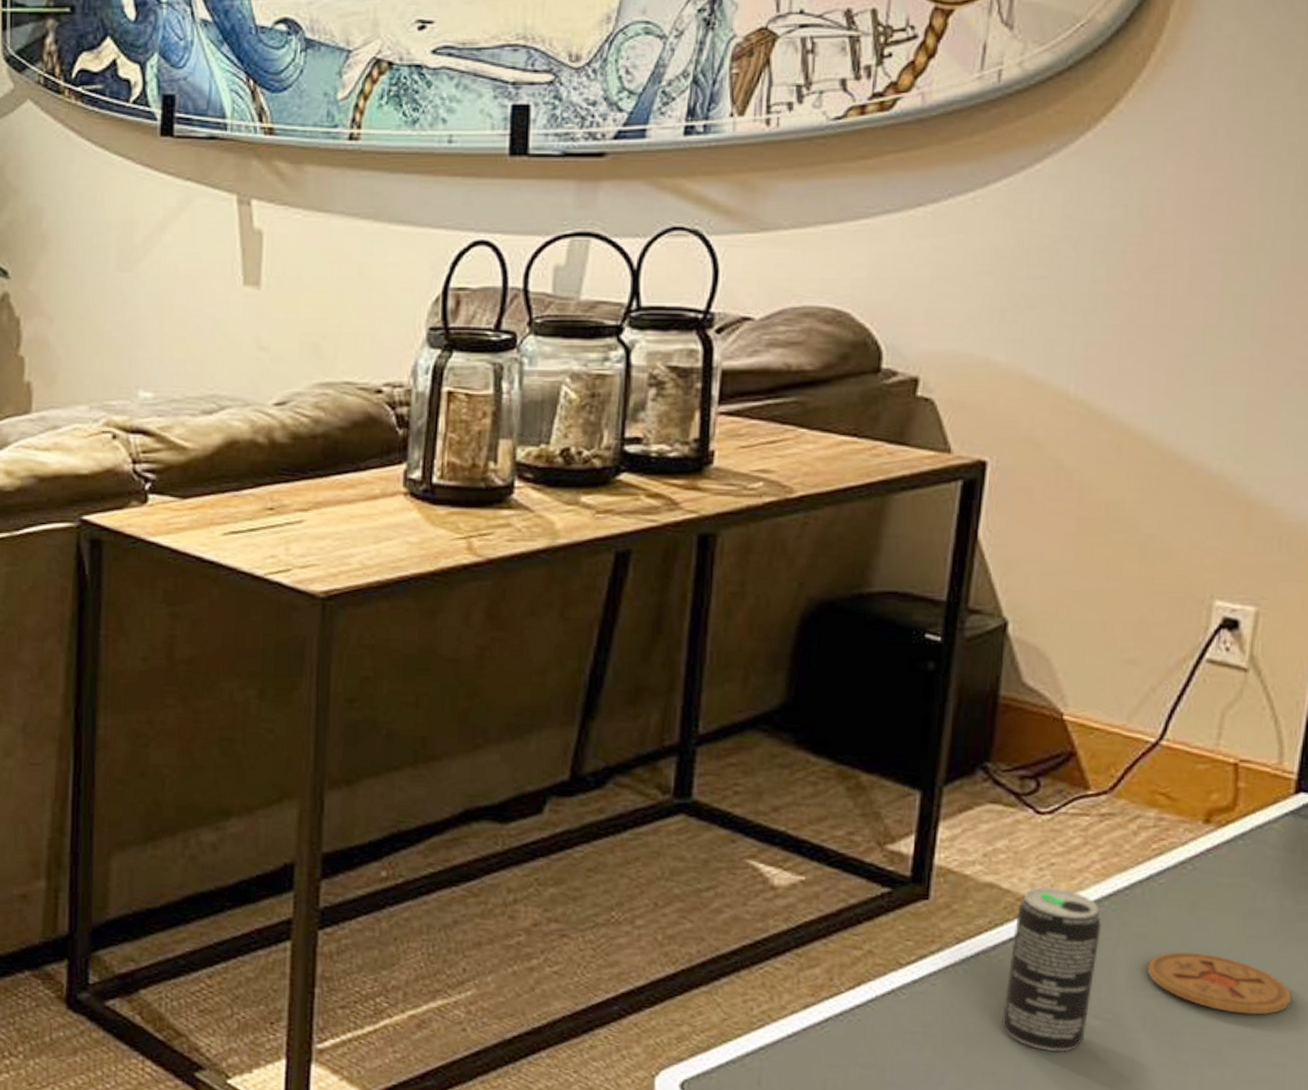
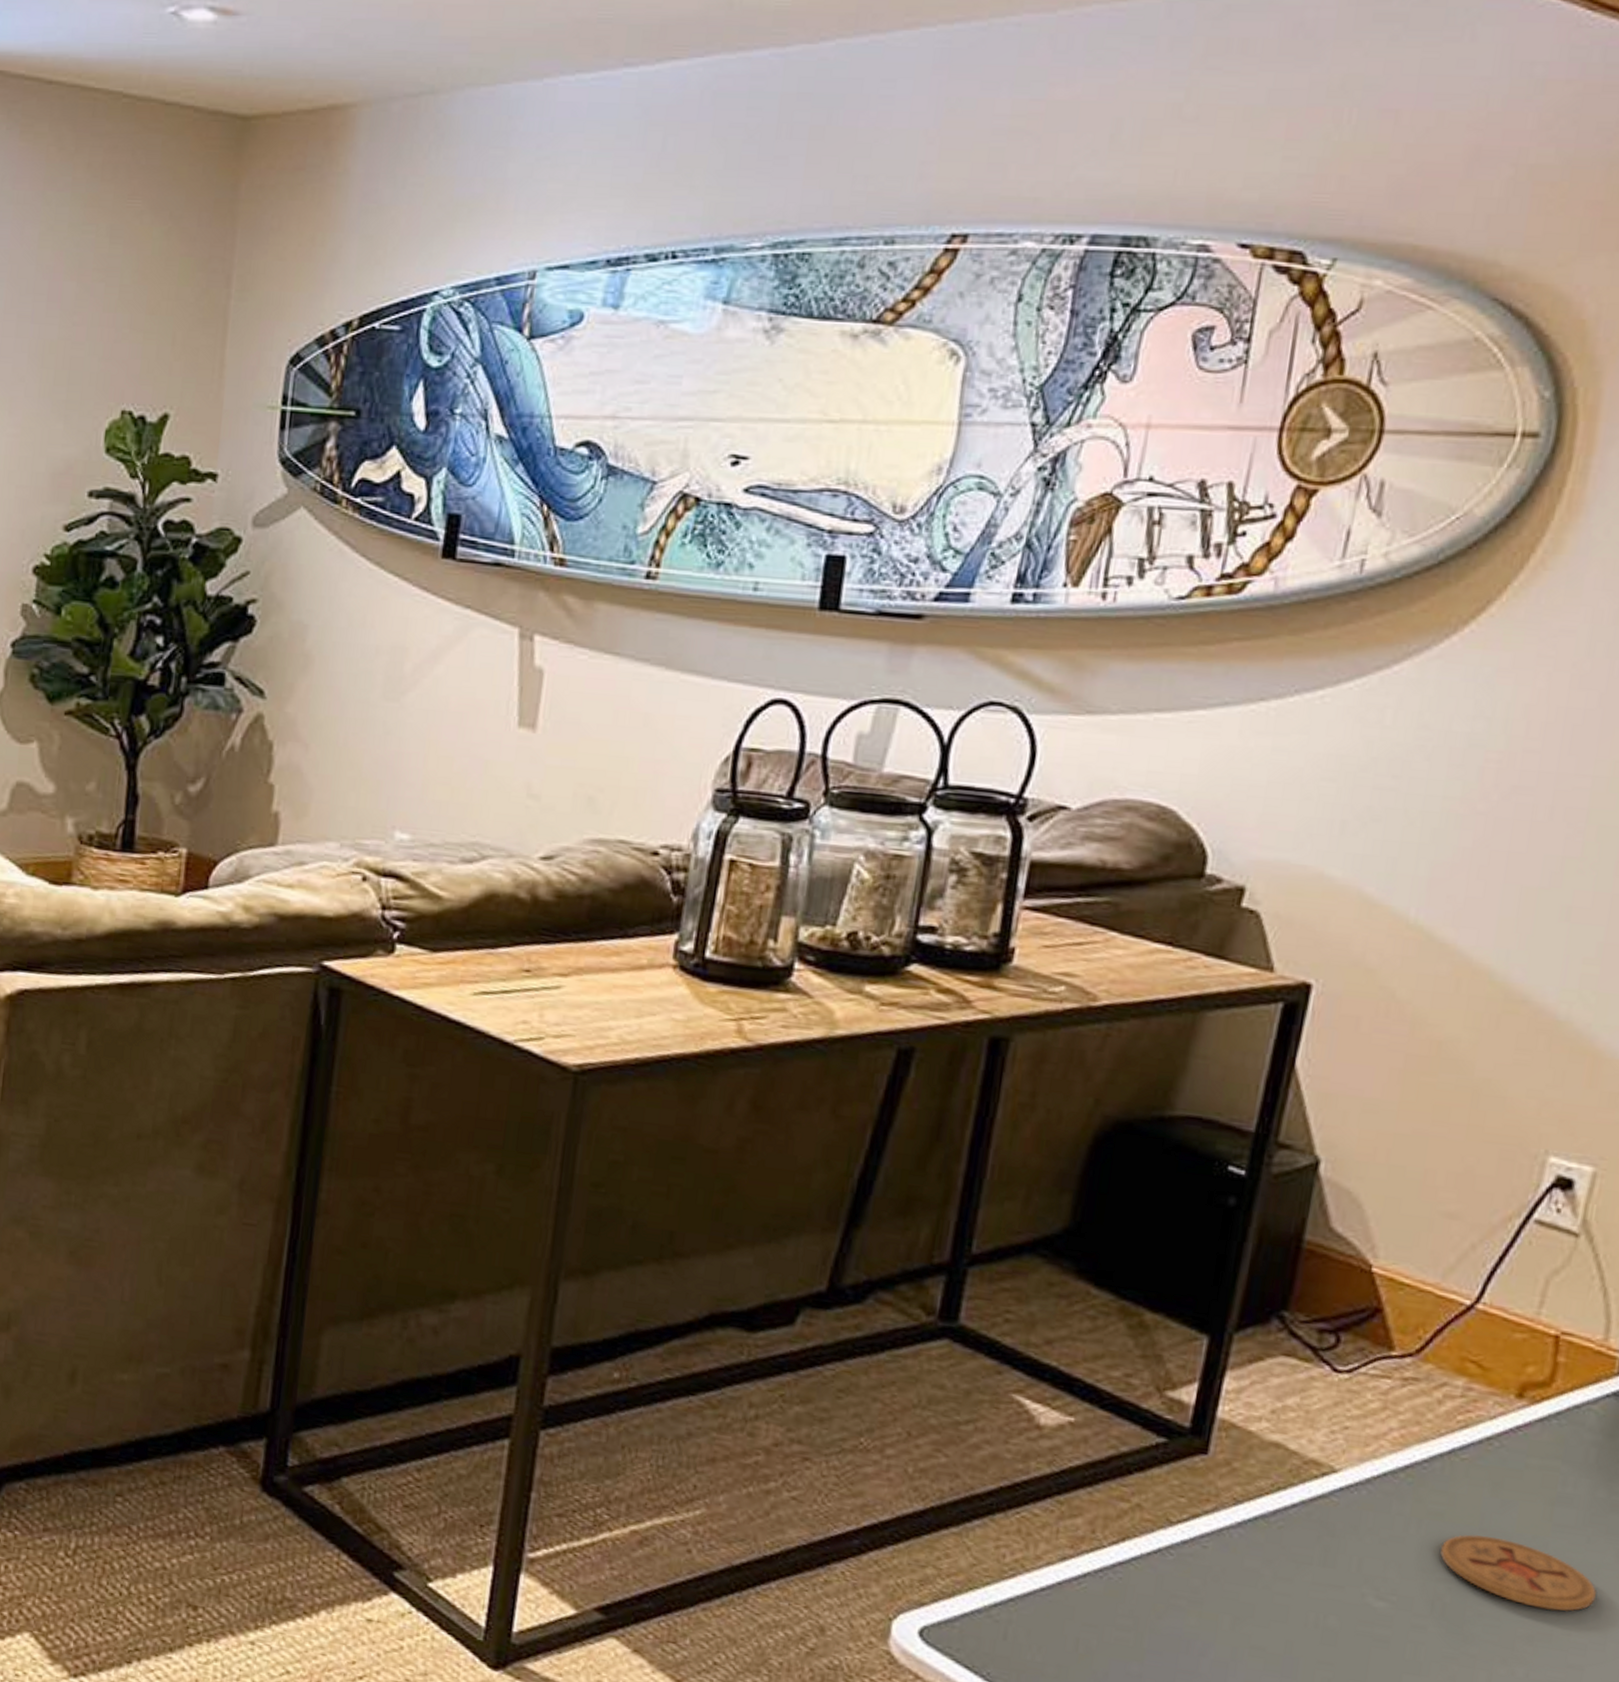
beverage can: present [1002,887,1101,1052] -> none [1276,1451,1395,1633]

